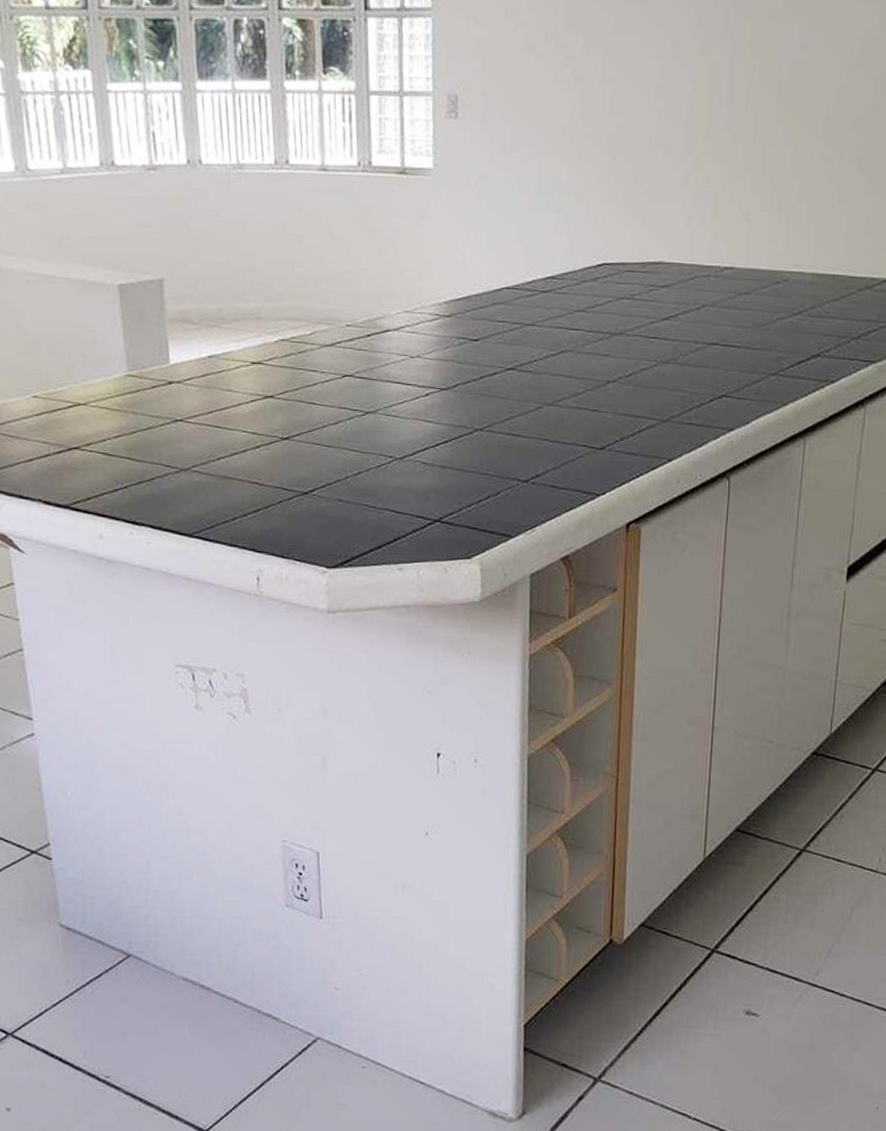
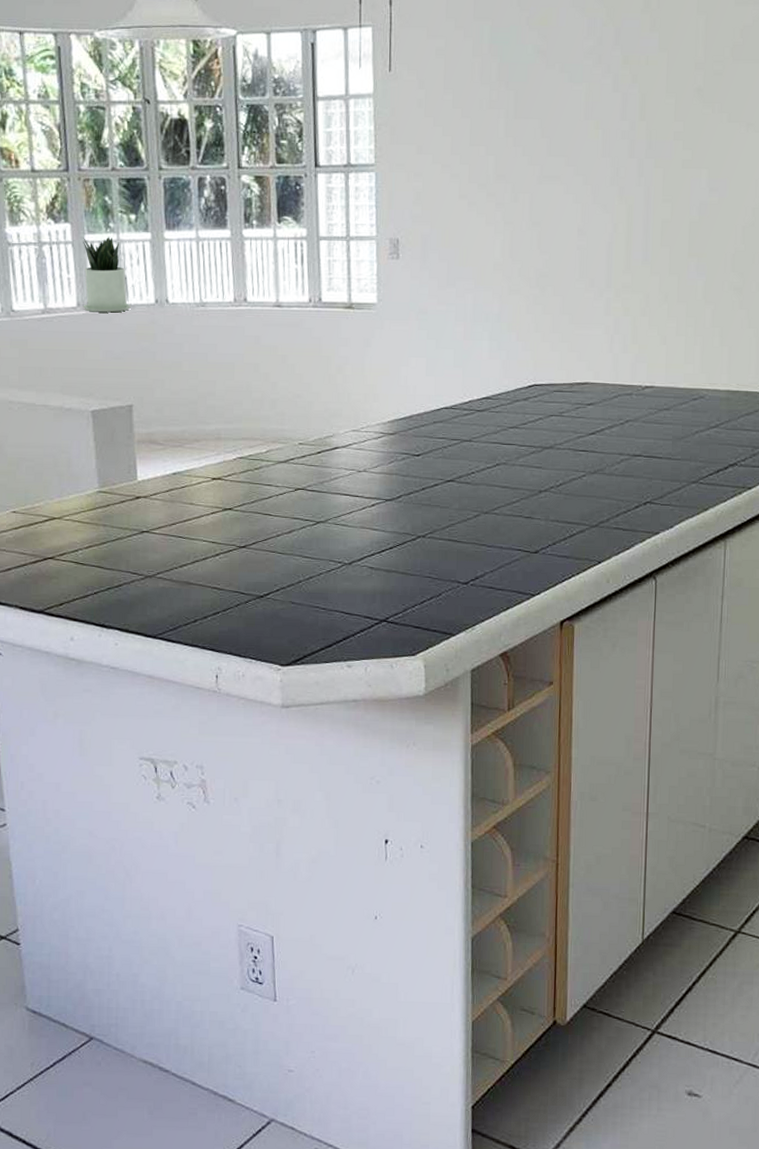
planter: none [105,85,160,174] -> present [83,236,131,313]

